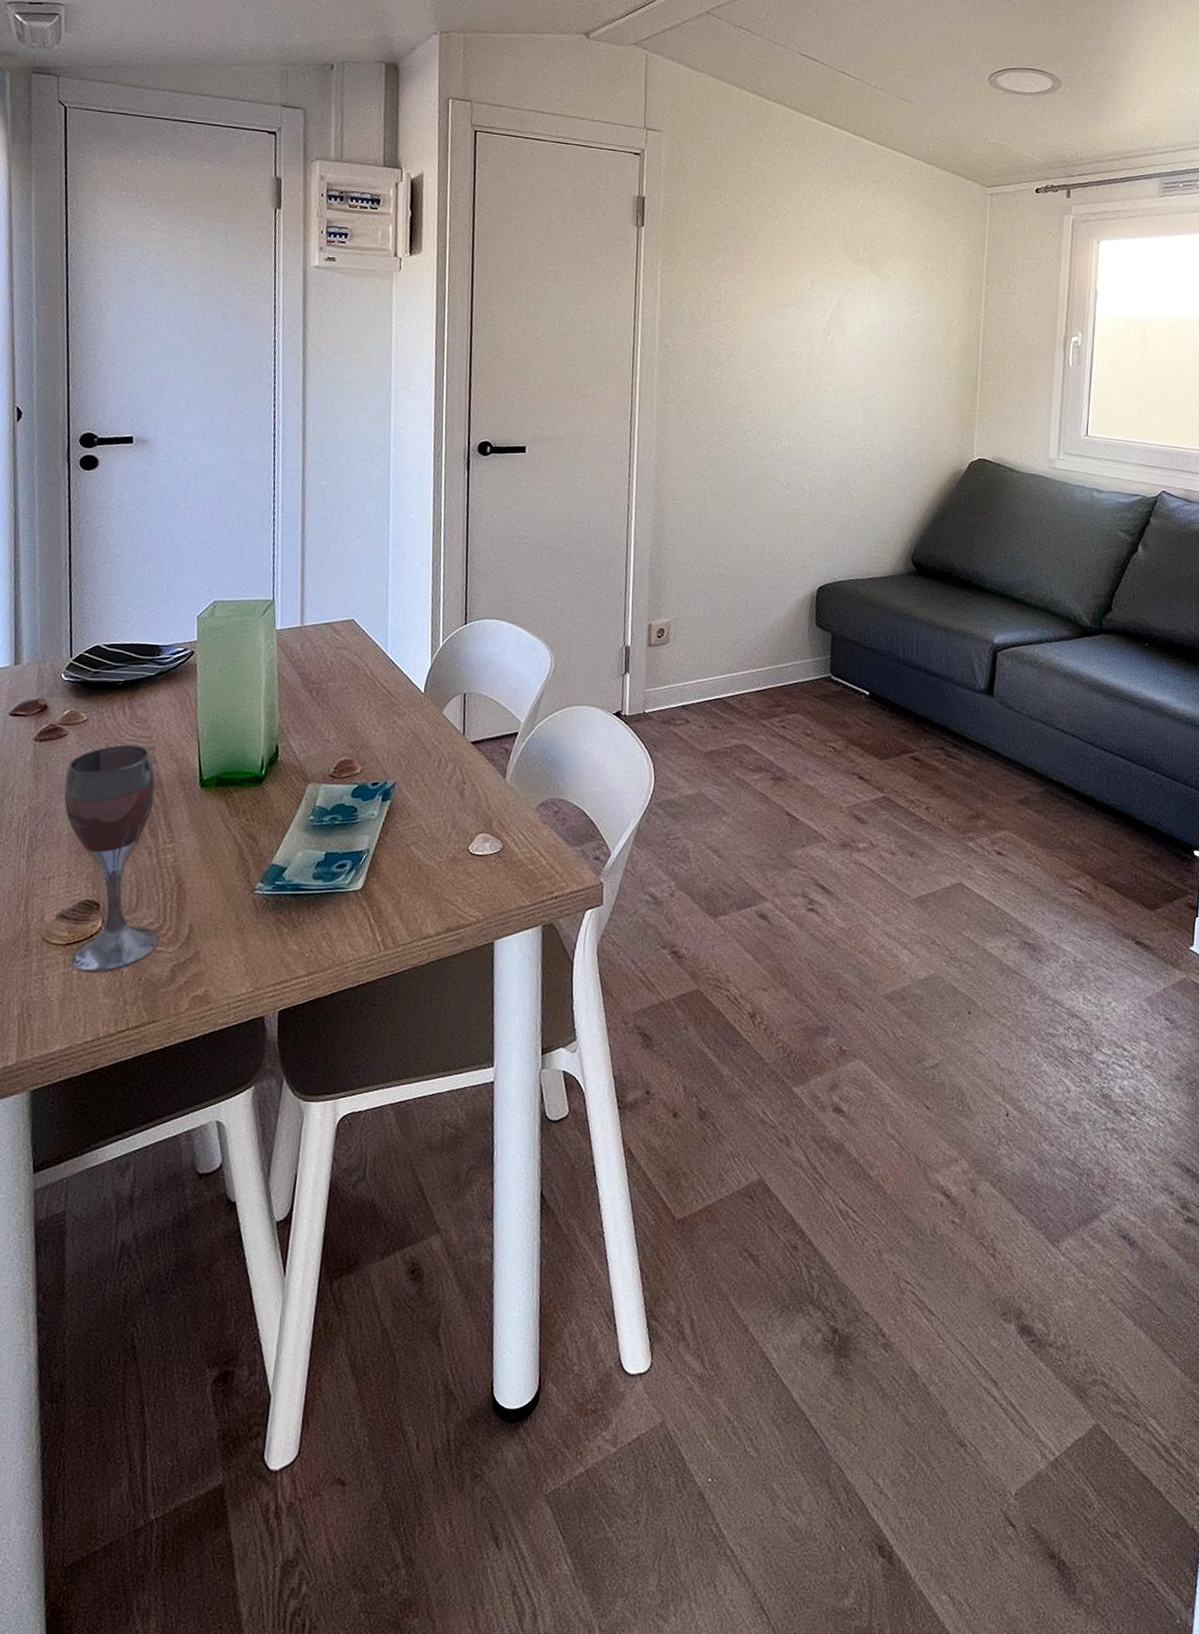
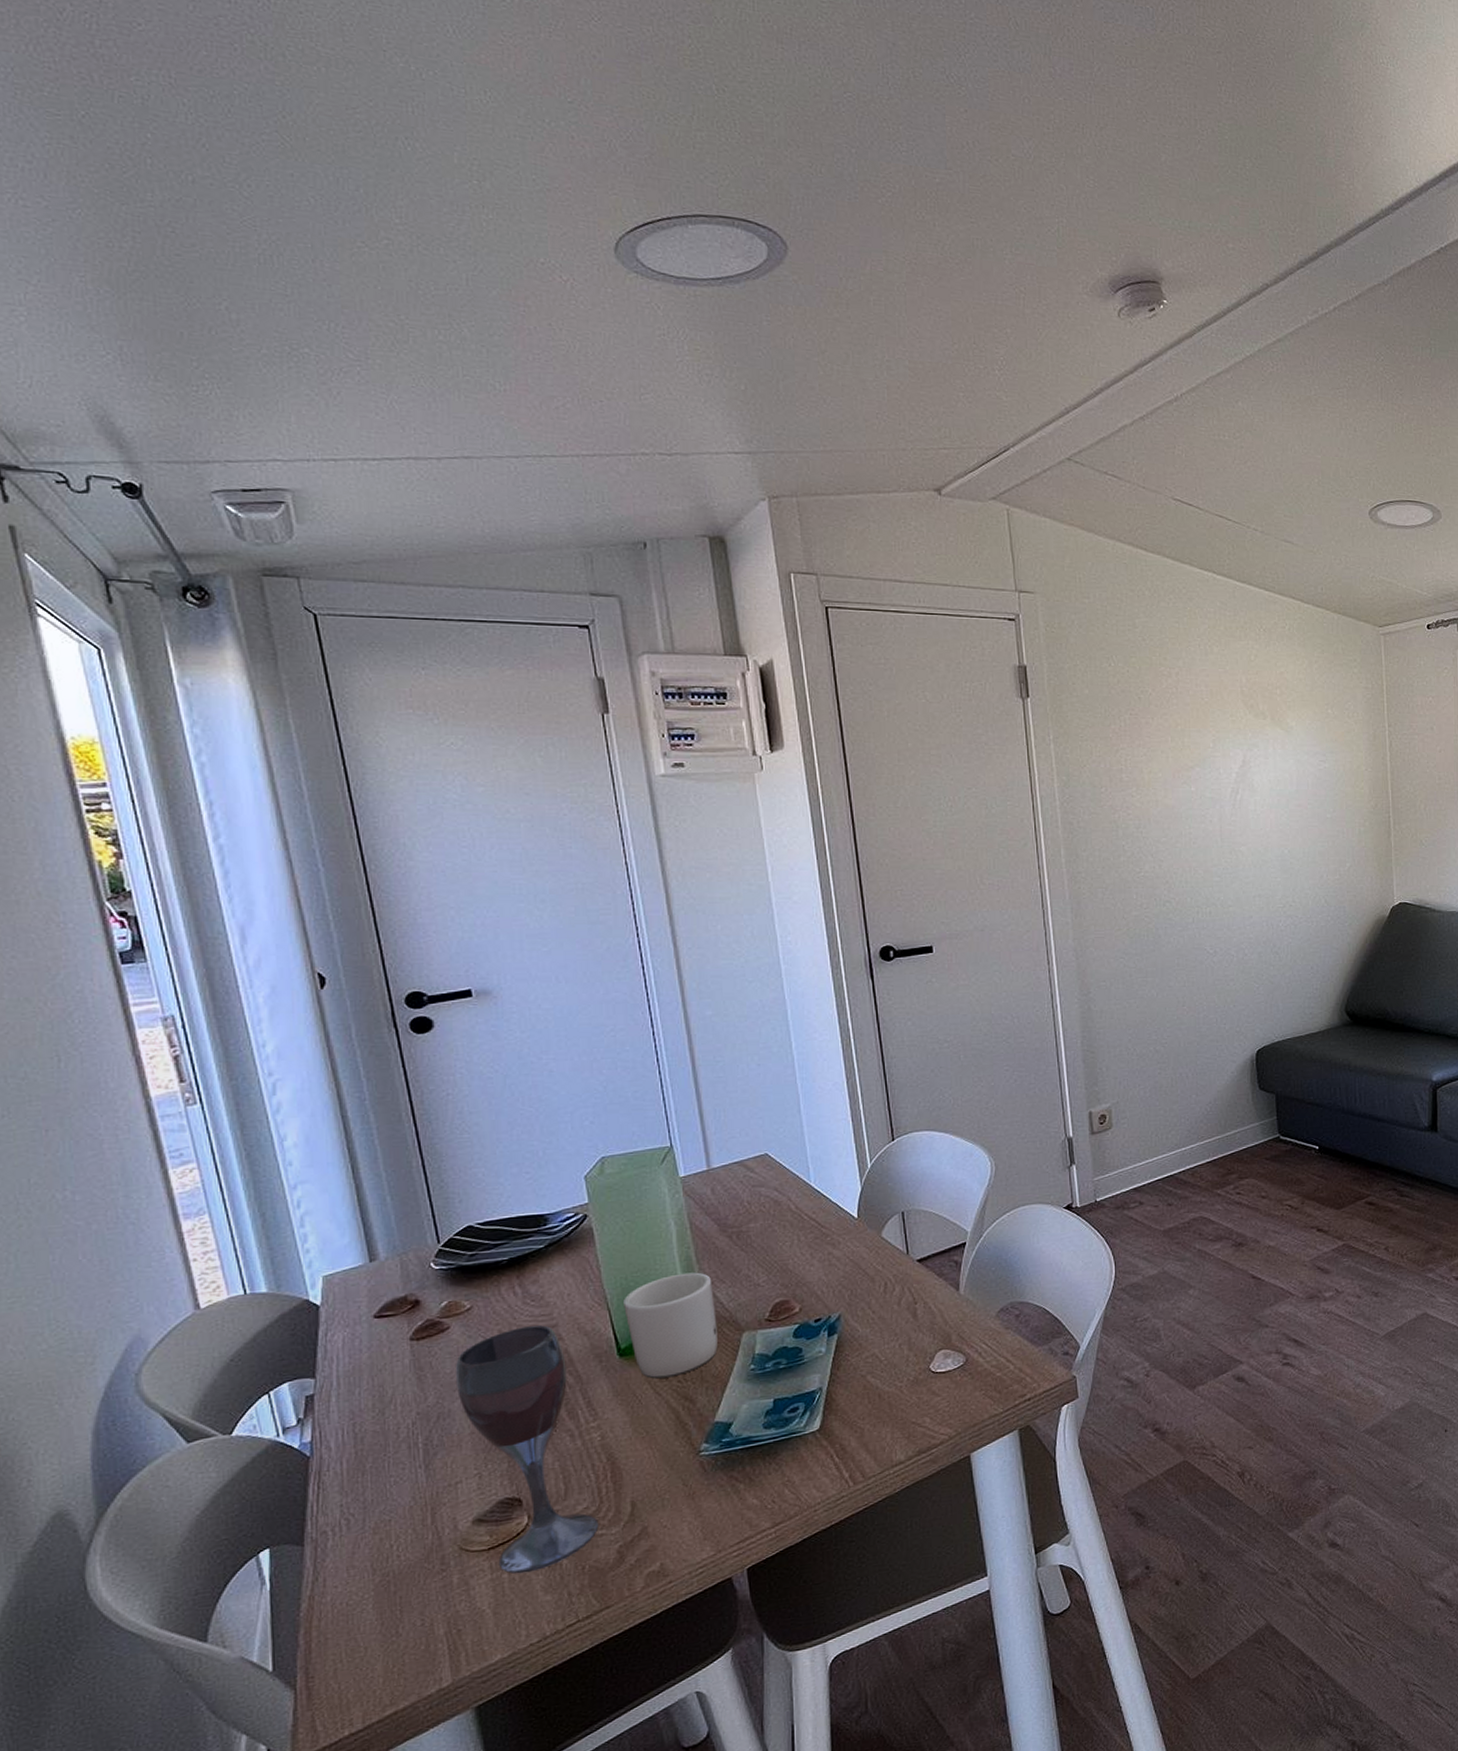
mug: none [211,718,289,815] -> present [623,1272,719,1379]

